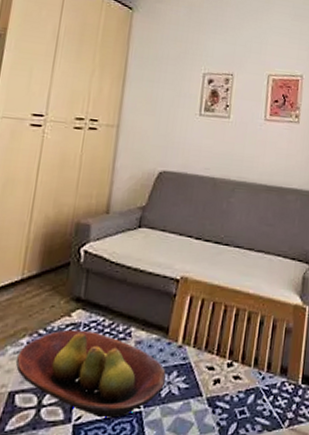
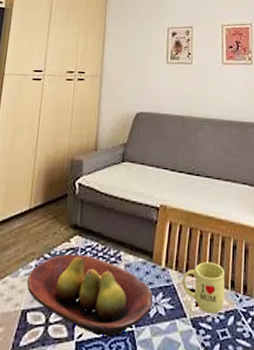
mug: none [200,338,249,392] -> present [182,262,225,314]

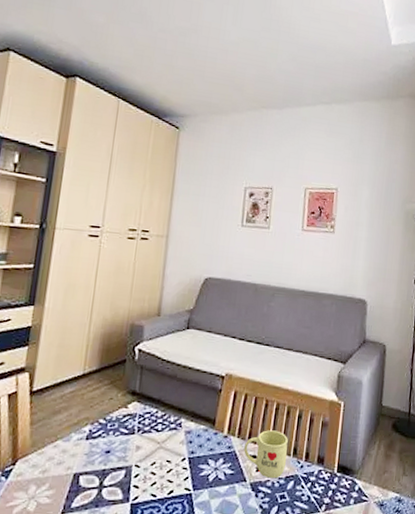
fruit bowl: present [26,253,153,336] -> none [79,419,213,499]

